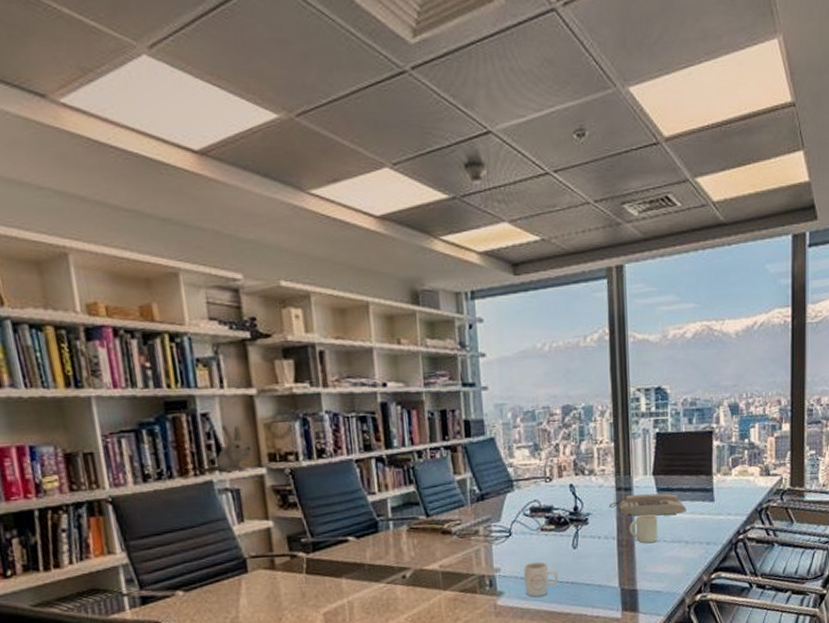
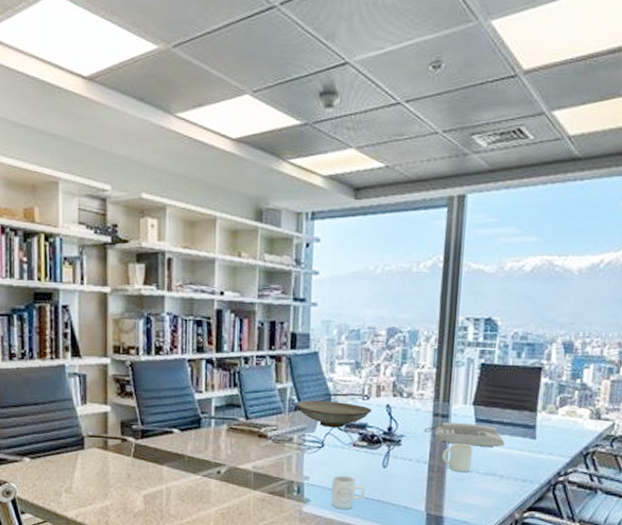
decorative sculpture: present [197,424,253,473] -> none [54,316,101,360]
decorative bowl: none [478,487,555,515] -> present [296,400,371,428]

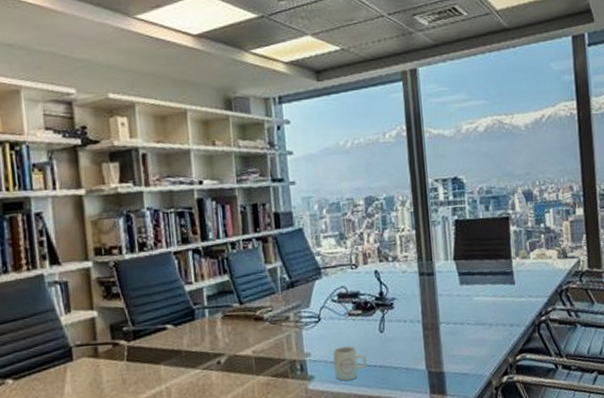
decorative bowl: present [296,400,371,428] -> none [288,274,361,301]
telephone: present [425,421,505,447] -> none [414,277,488,300]
mug: present [441,443,473,473] -> none [433,298,462,327]

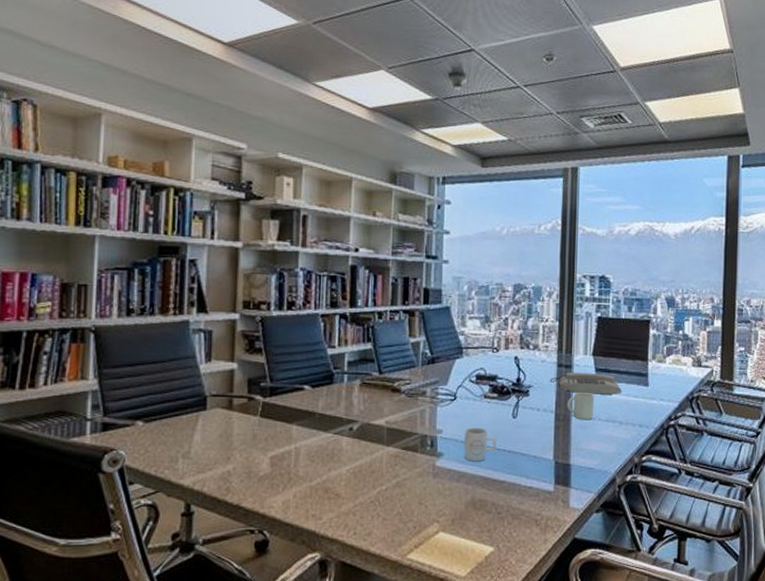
telephone: none [414,277,488,300] -> present [550,372,622,395]
mug: none [433,298,462,327] -> present [567,392,595,420]

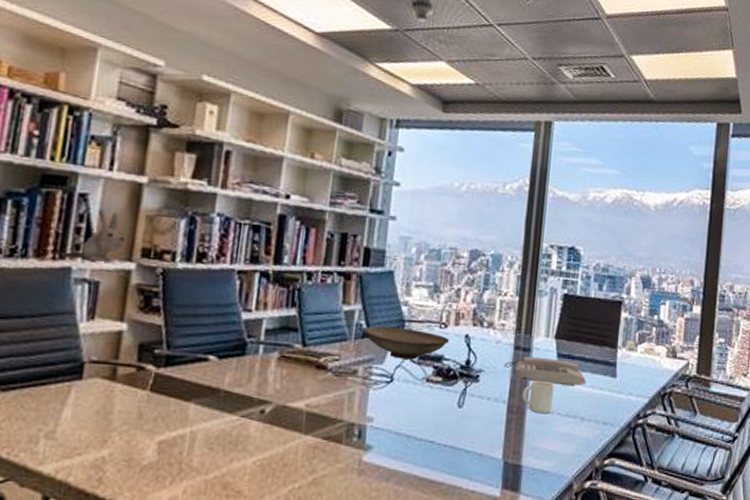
decorative sculpture: none [178,271,230,315] -> present [58,208,127,263]
decorative bowl: none [429,353,501,380] -> present [364,326,449,360]
mug: present [464,427,497,462] -> none [397,416,438,458]

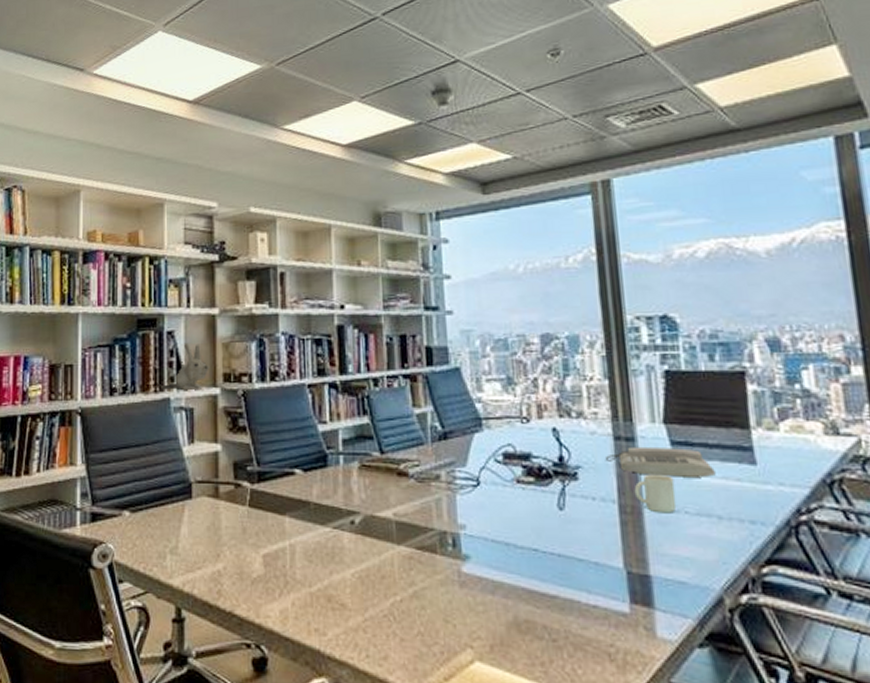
decorative bowl: present [364,326,449,360] -> none [440,426,534,460]

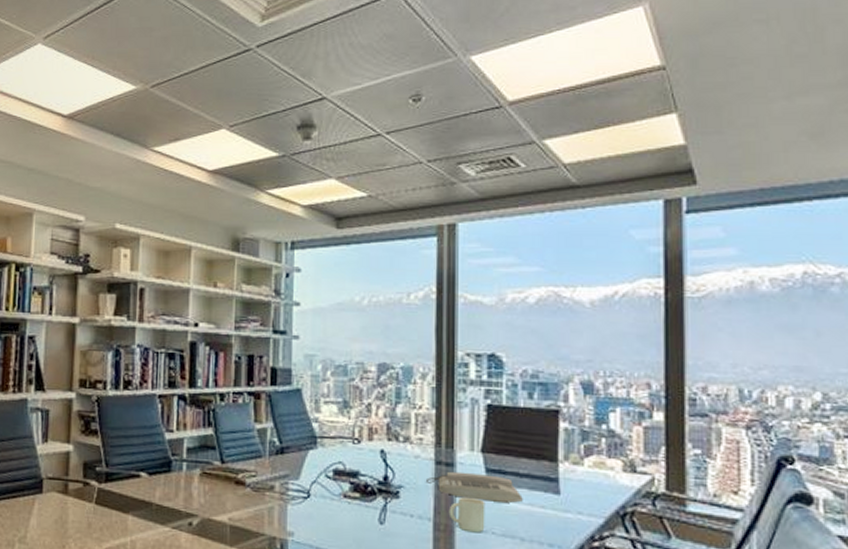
decorative sculpture: present [158,342,210,391] -> none [17,348,67,394]

